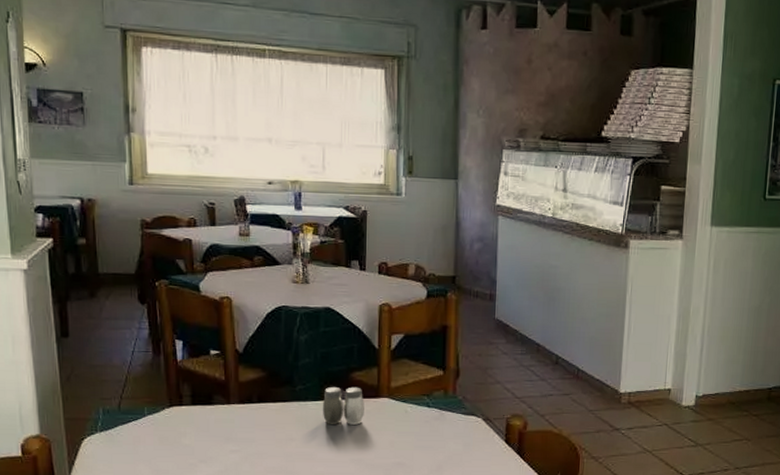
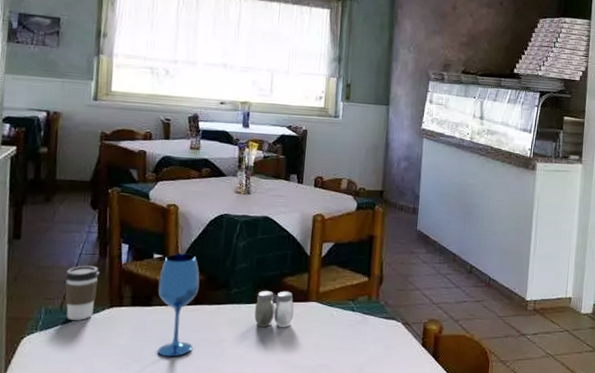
coffee cup: none [120,363,155,420] -> present [65,265,99,320]
wineglass: none [218,349,261,457] -> present [157,253,200,357]

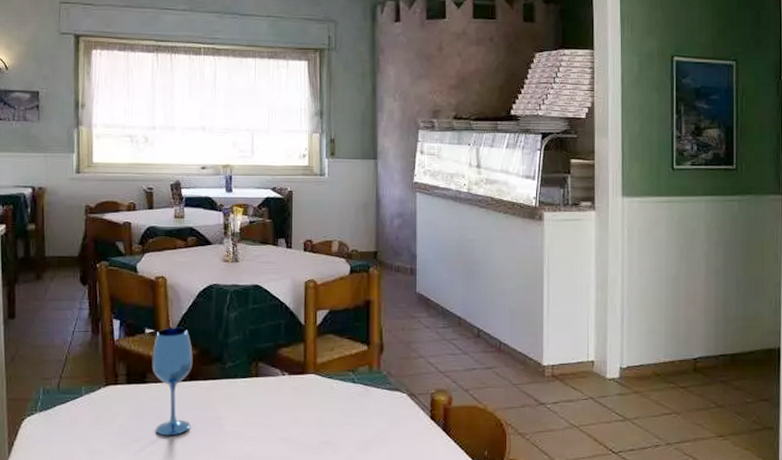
coffee cup: present [65,265,99,320] -> none [60,343,93,400]
salt and pepper shaker: present [254,291,294,327] -> none [251,363,291,402]

